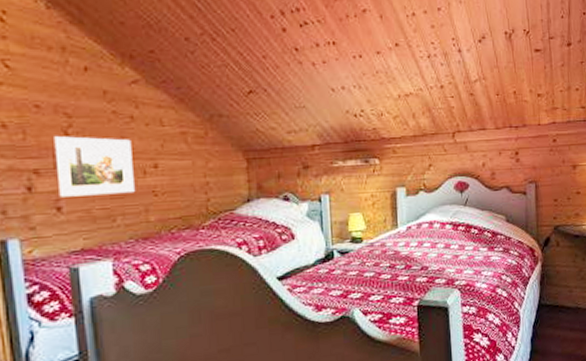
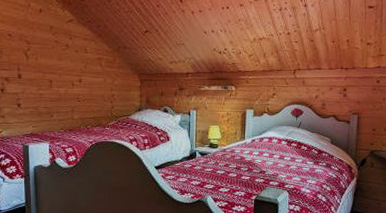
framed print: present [52,136,135,197] -> none [17,56,66,98]

